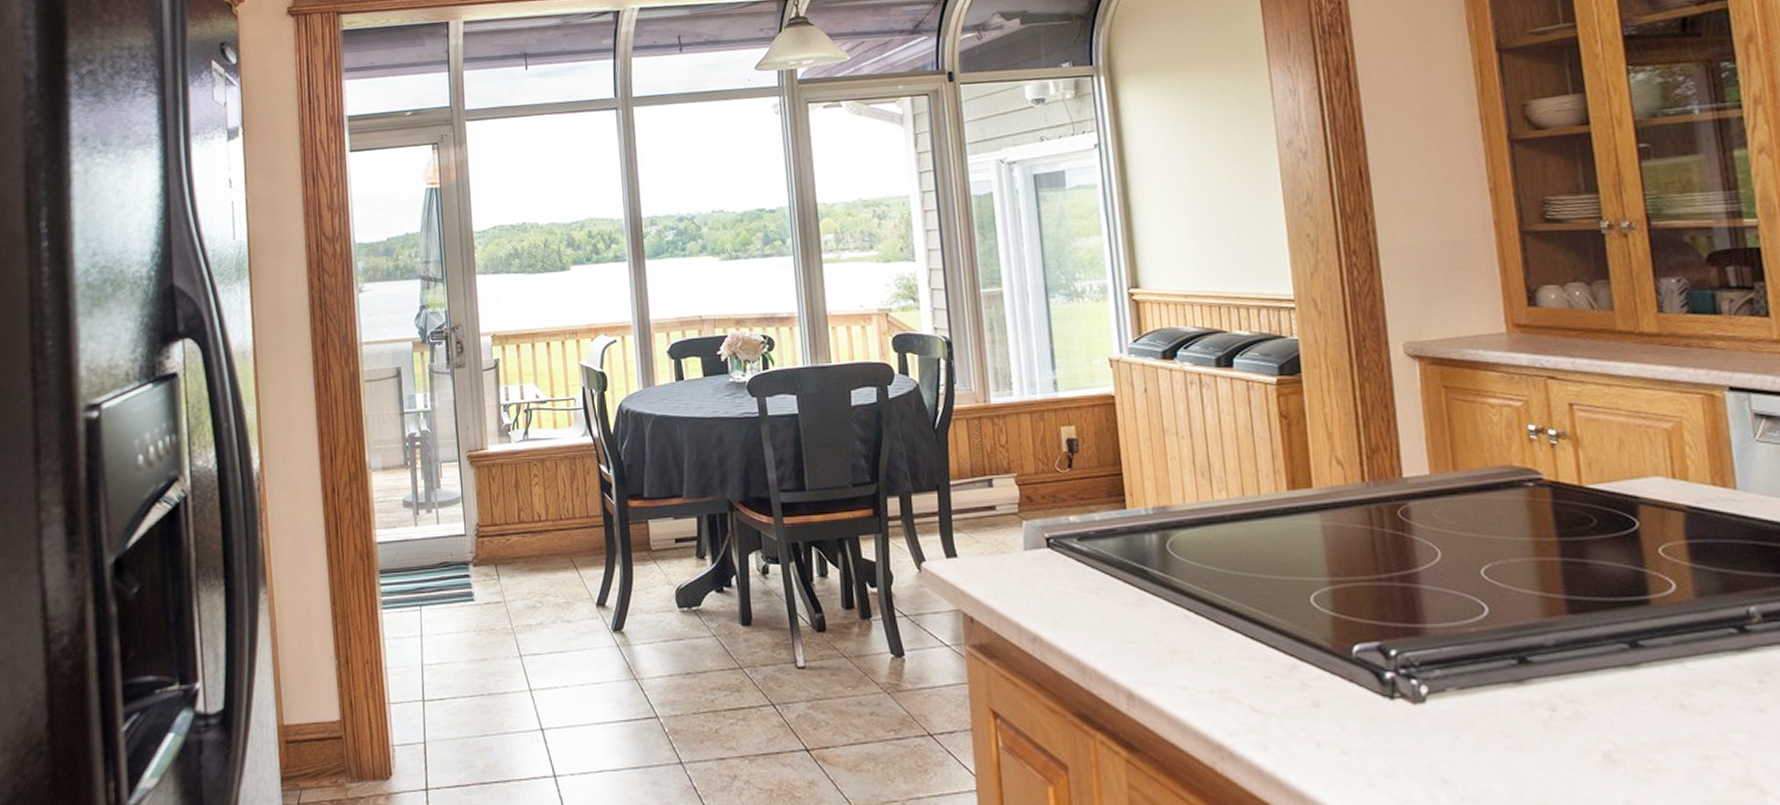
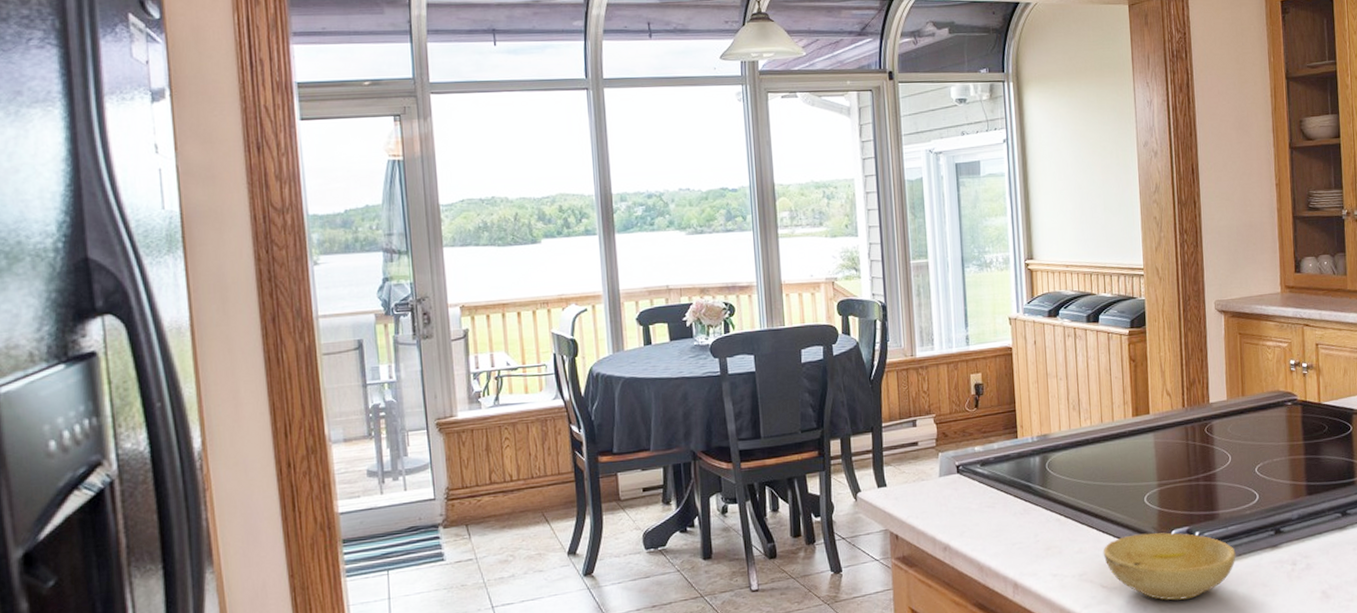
bowl: none [1252,645,1457,741] -> present [1103,532,1236,600]

